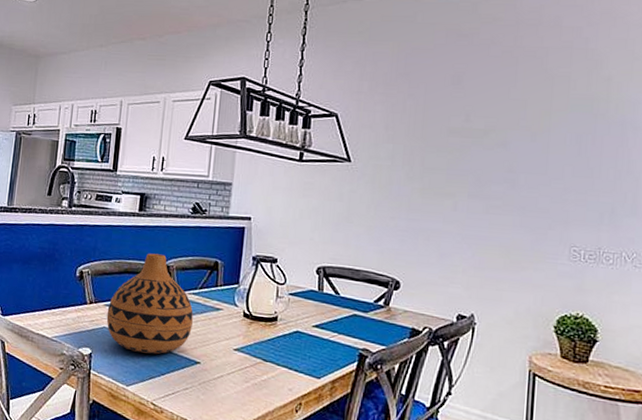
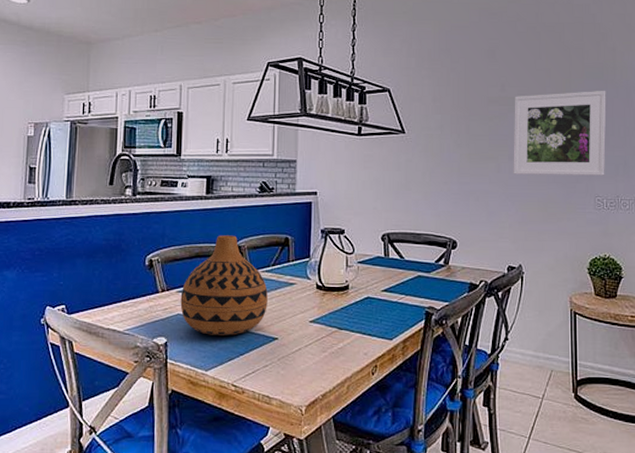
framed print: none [472,125,595,224] -> present [513,90,606,176]

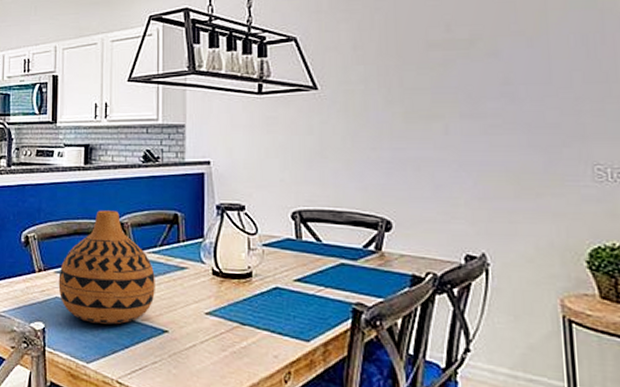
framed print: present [513,90,606,176] -> none [465,22,607,137]

